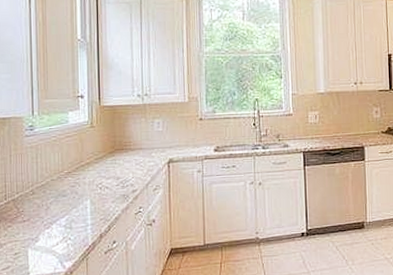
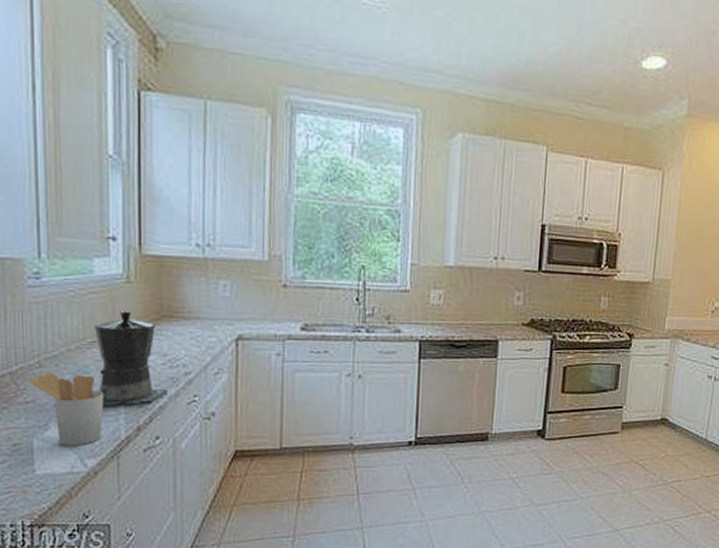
utensil holder: none [24,197,77,253] -> present [27,372,105,446]
coffee maker: none [70,147,122,221] -> present [95,310,169,408]

